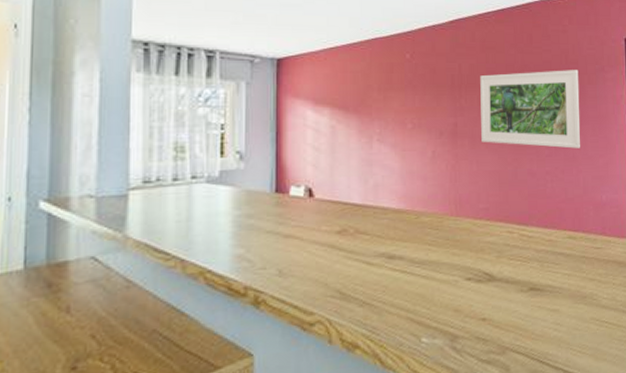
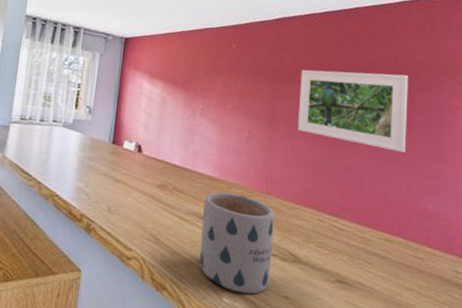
mug: none [392,222,467,329] -> present [199,192,275,295]

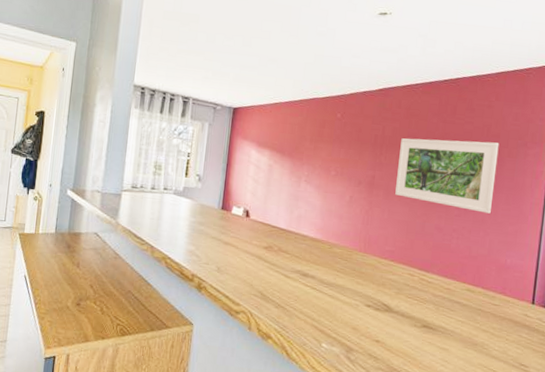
mug: present [199,192,275,295] -> none [301,251,371,340]

